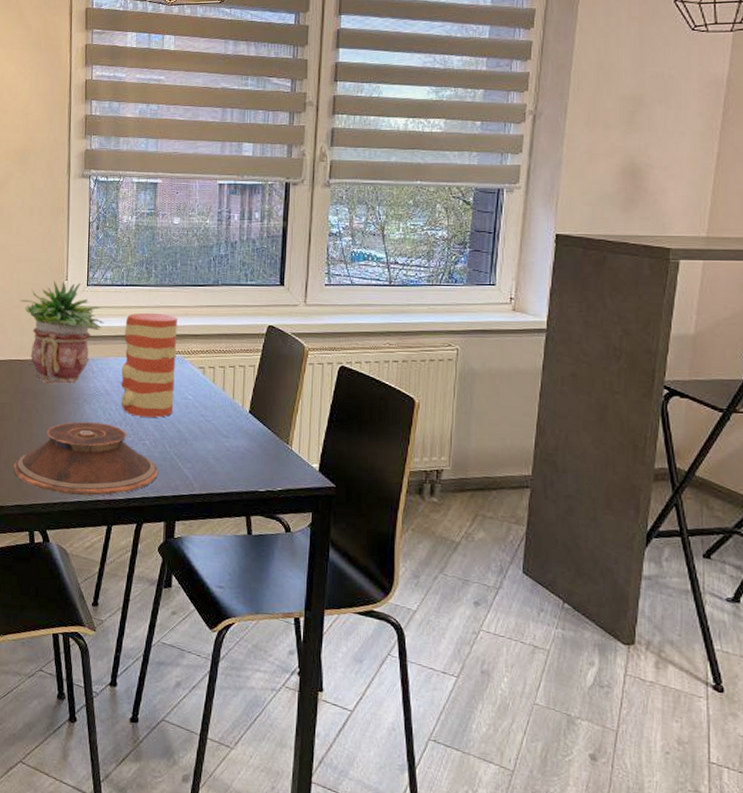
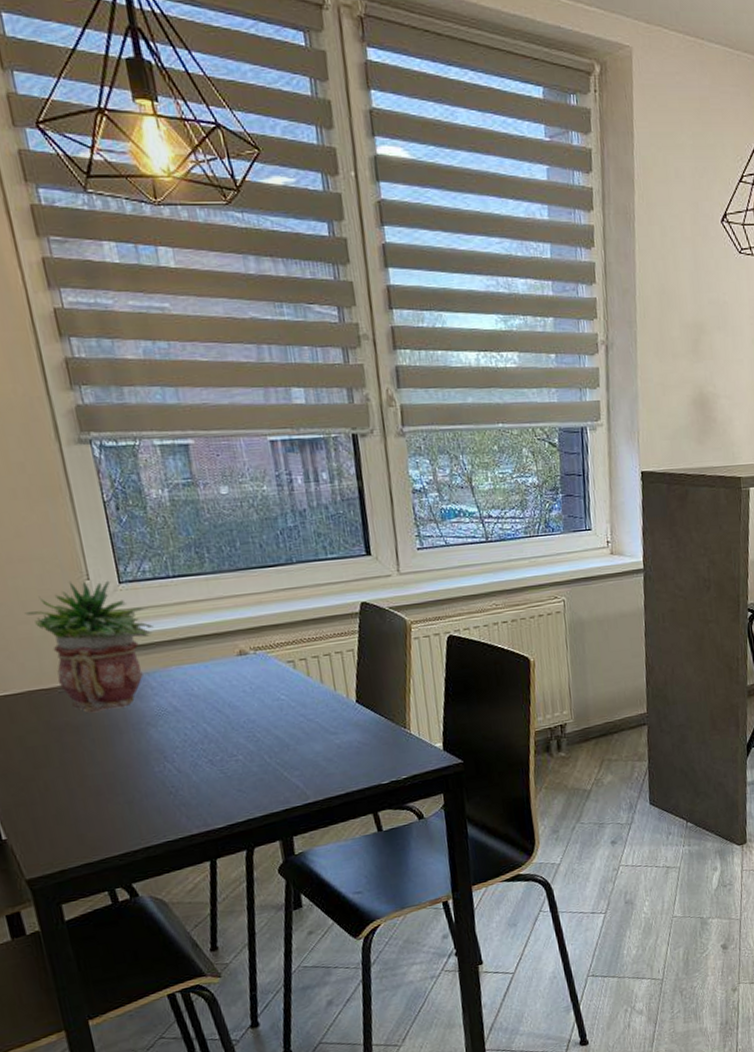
plate: present [14,422,158,496] -> none [67,746,261,839]
vase: present [120,312,177,418] -> none [182,605,265,731]

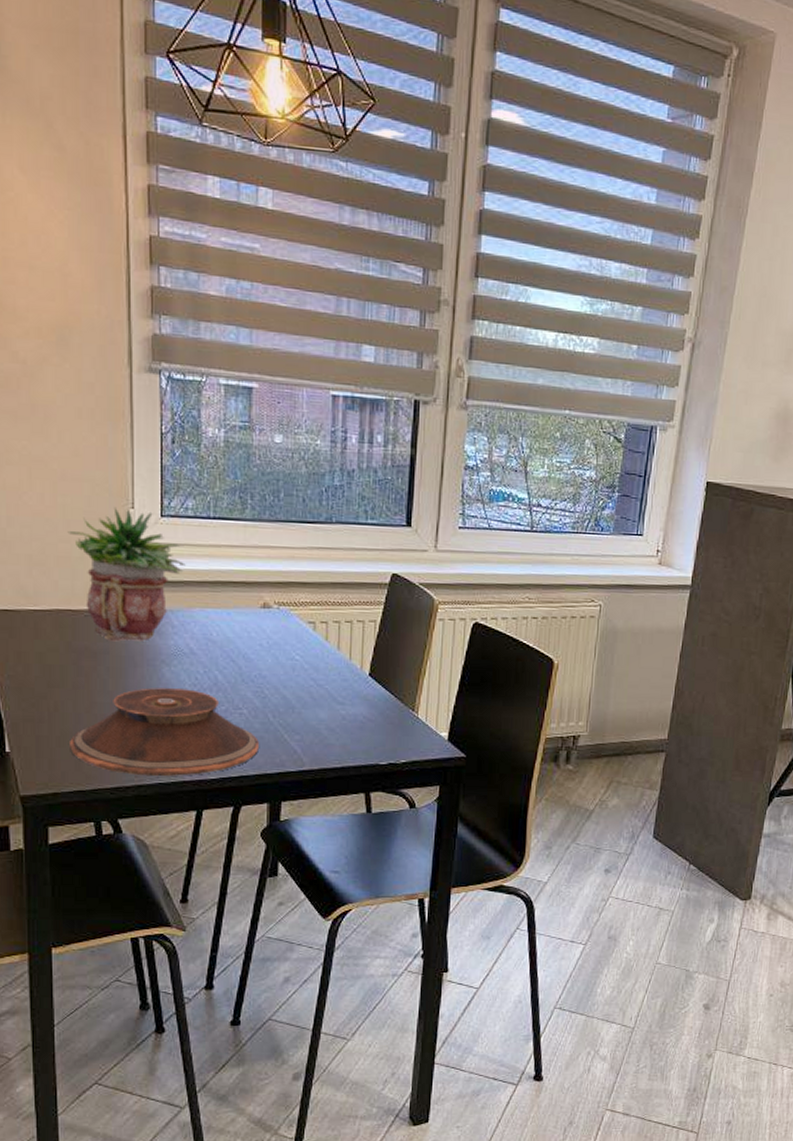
plate: none [67,746,261,839] -> present [70,688,259,777]

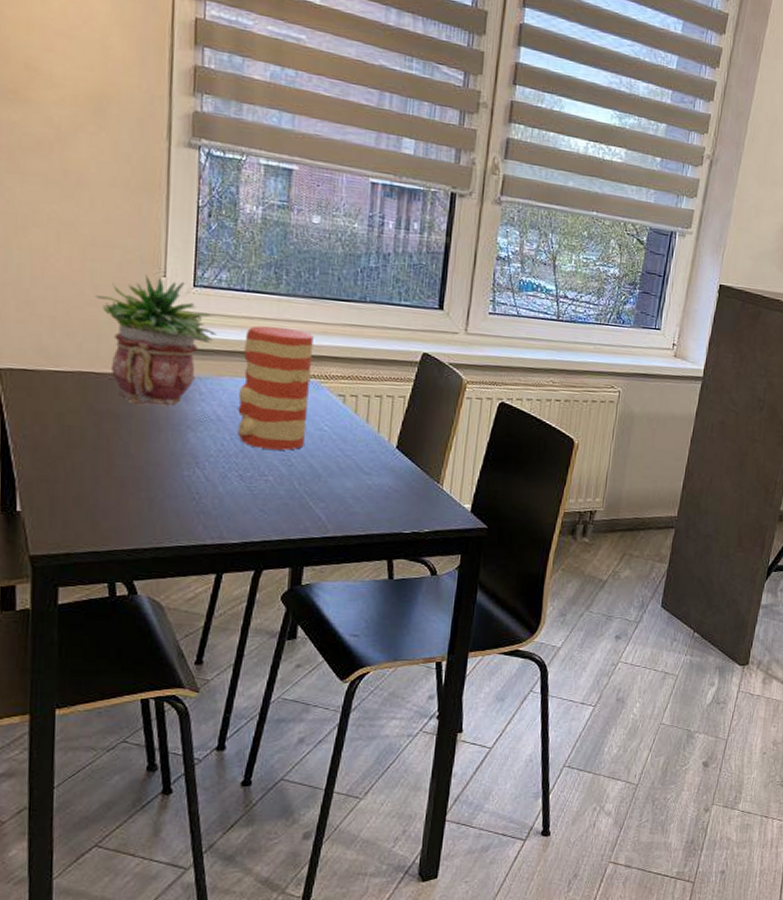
plate: present [70,688,259,777] -> none [86,452,283,540]
vase: none [210,553,281,682] -> present [237,326,314,450]

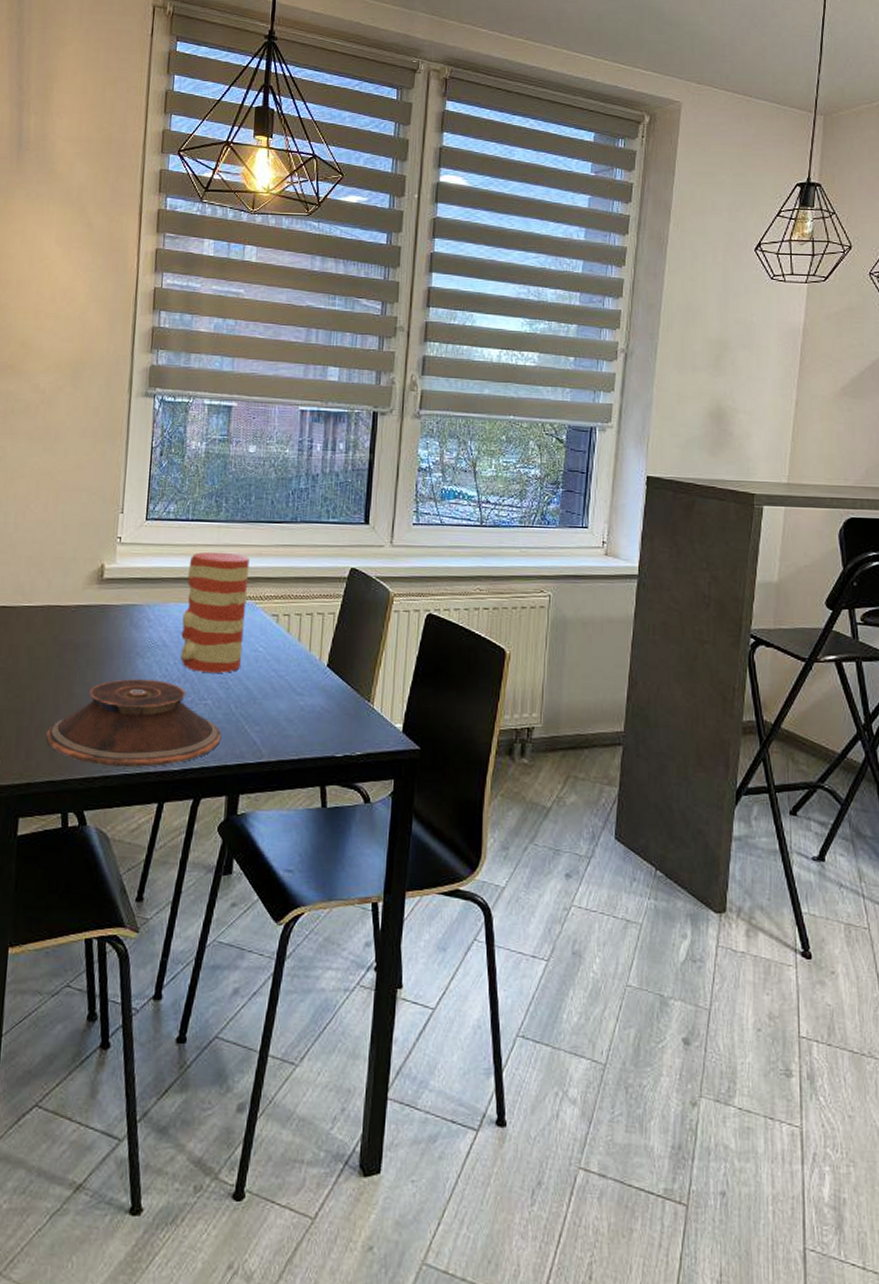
plate: none [86,452,283,540] -> present [46,679,221,768]
potted plant: present [95,275,217,407] -> none [64,513,164,635]

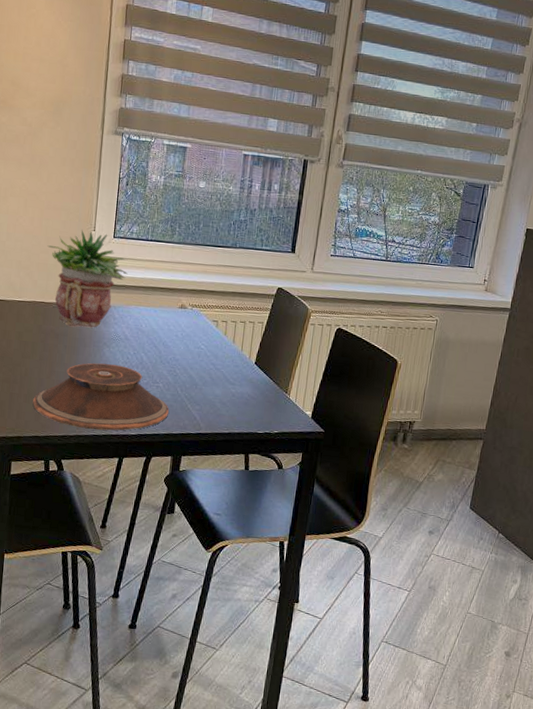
potted plant: none [64,513,164,635] -> present [47,230,128,328]
vase: present [180,551,250,673] -> none [138,267,197,364]

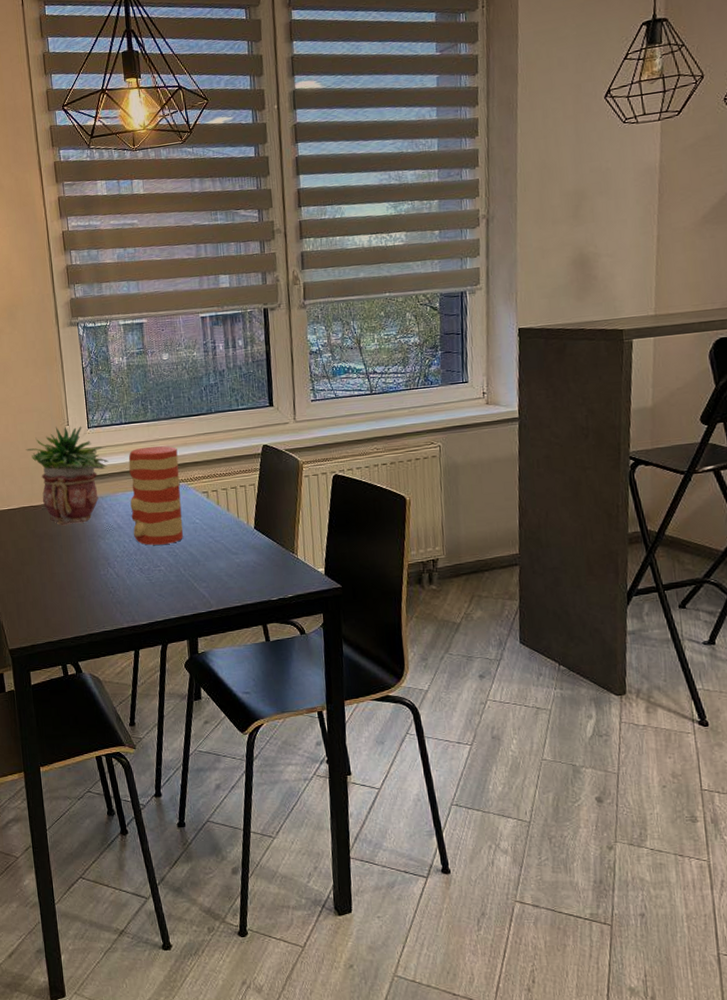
plate: present [33,363,169,431] -> none [39,555,176,626]
vase: none [138,267,197,364] -> present [128,446,183,545]

